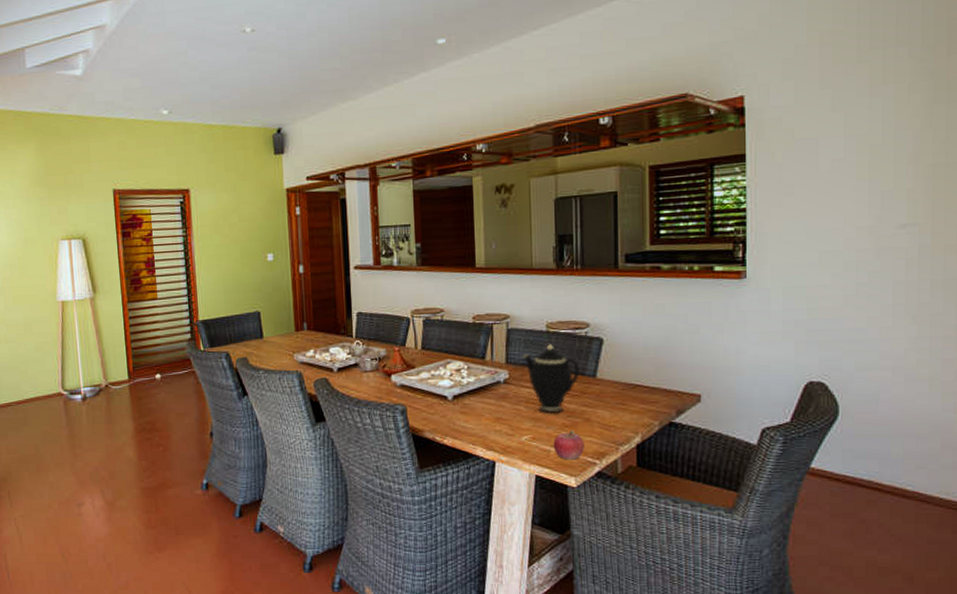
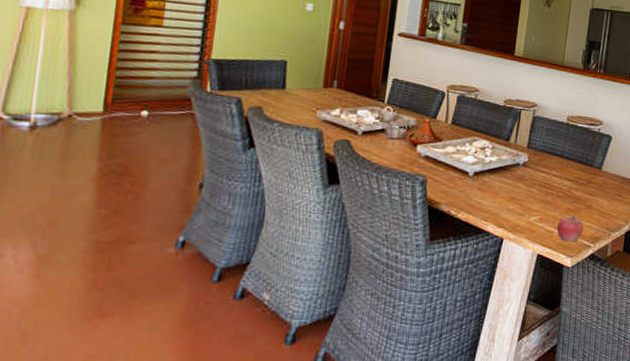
teapot: present [522,344,580,414] -> none [542,135,590,199]

